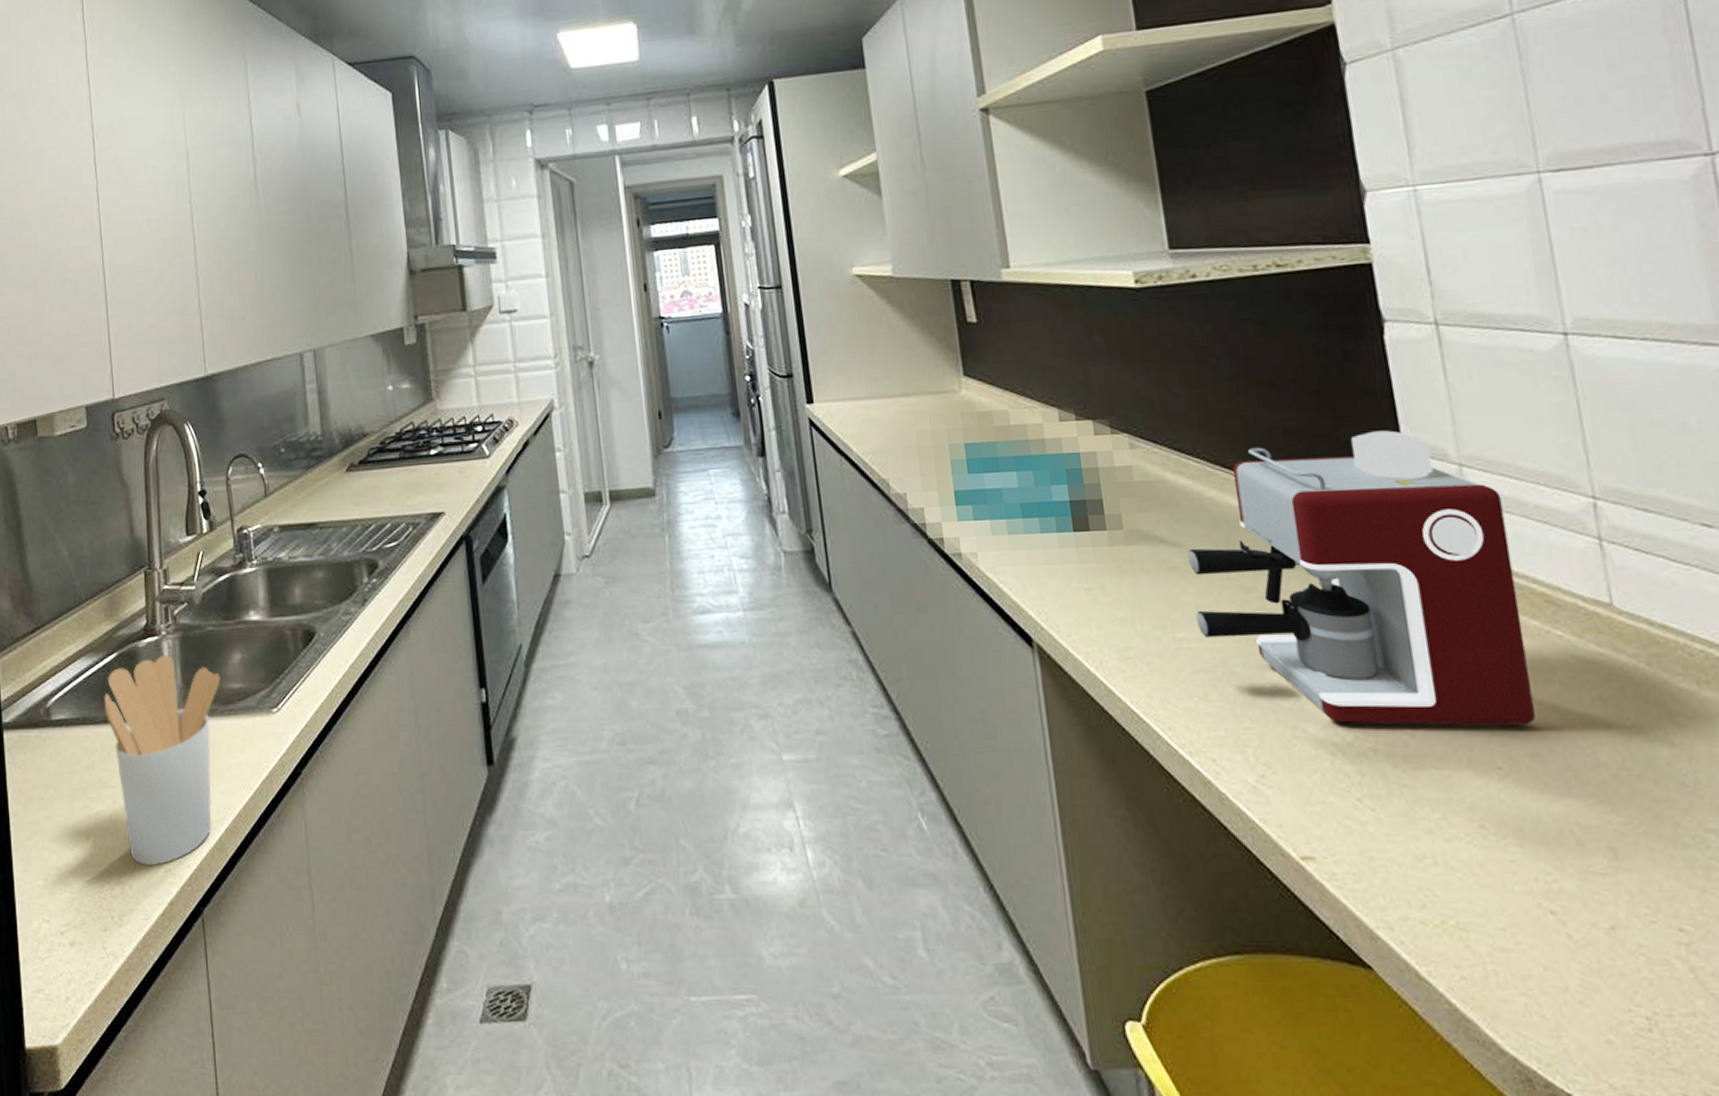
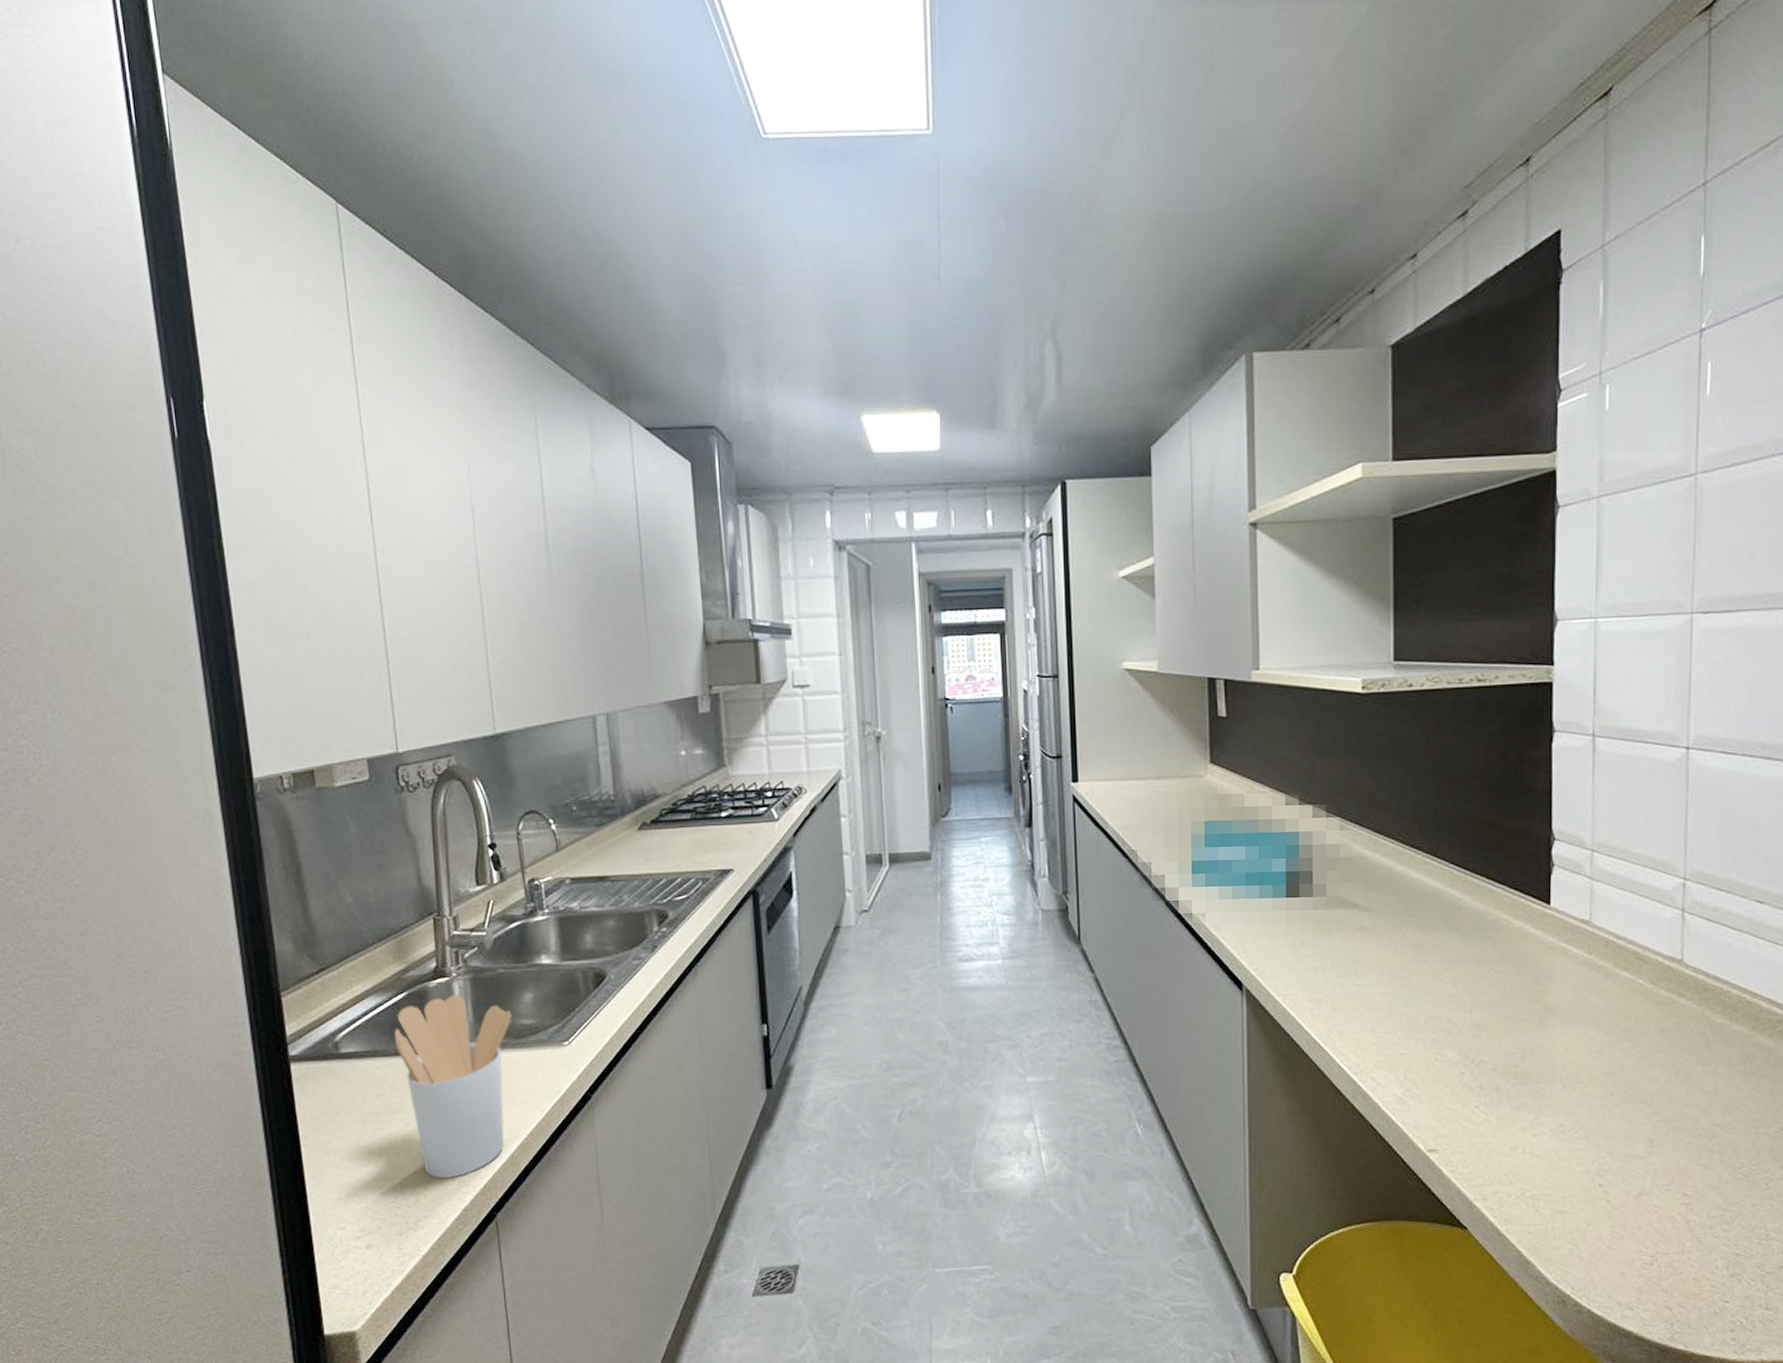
coffee maker: present [1187,430,1536,725] -> none [1374,821,1618,1051]

